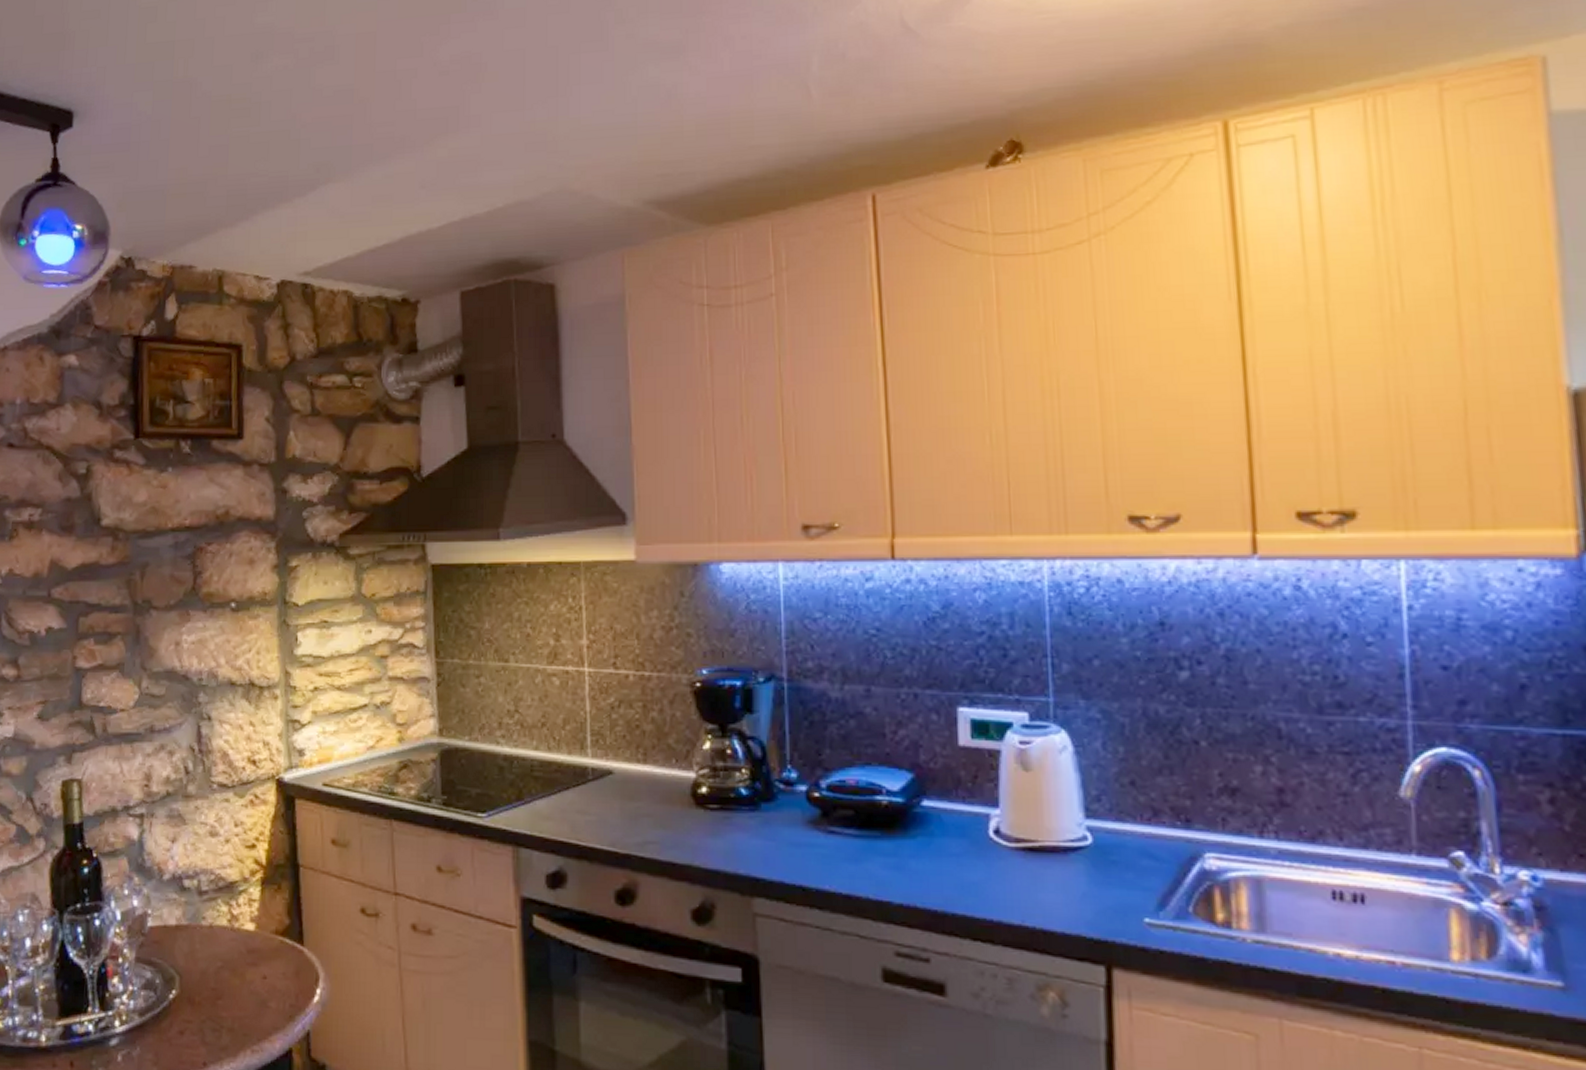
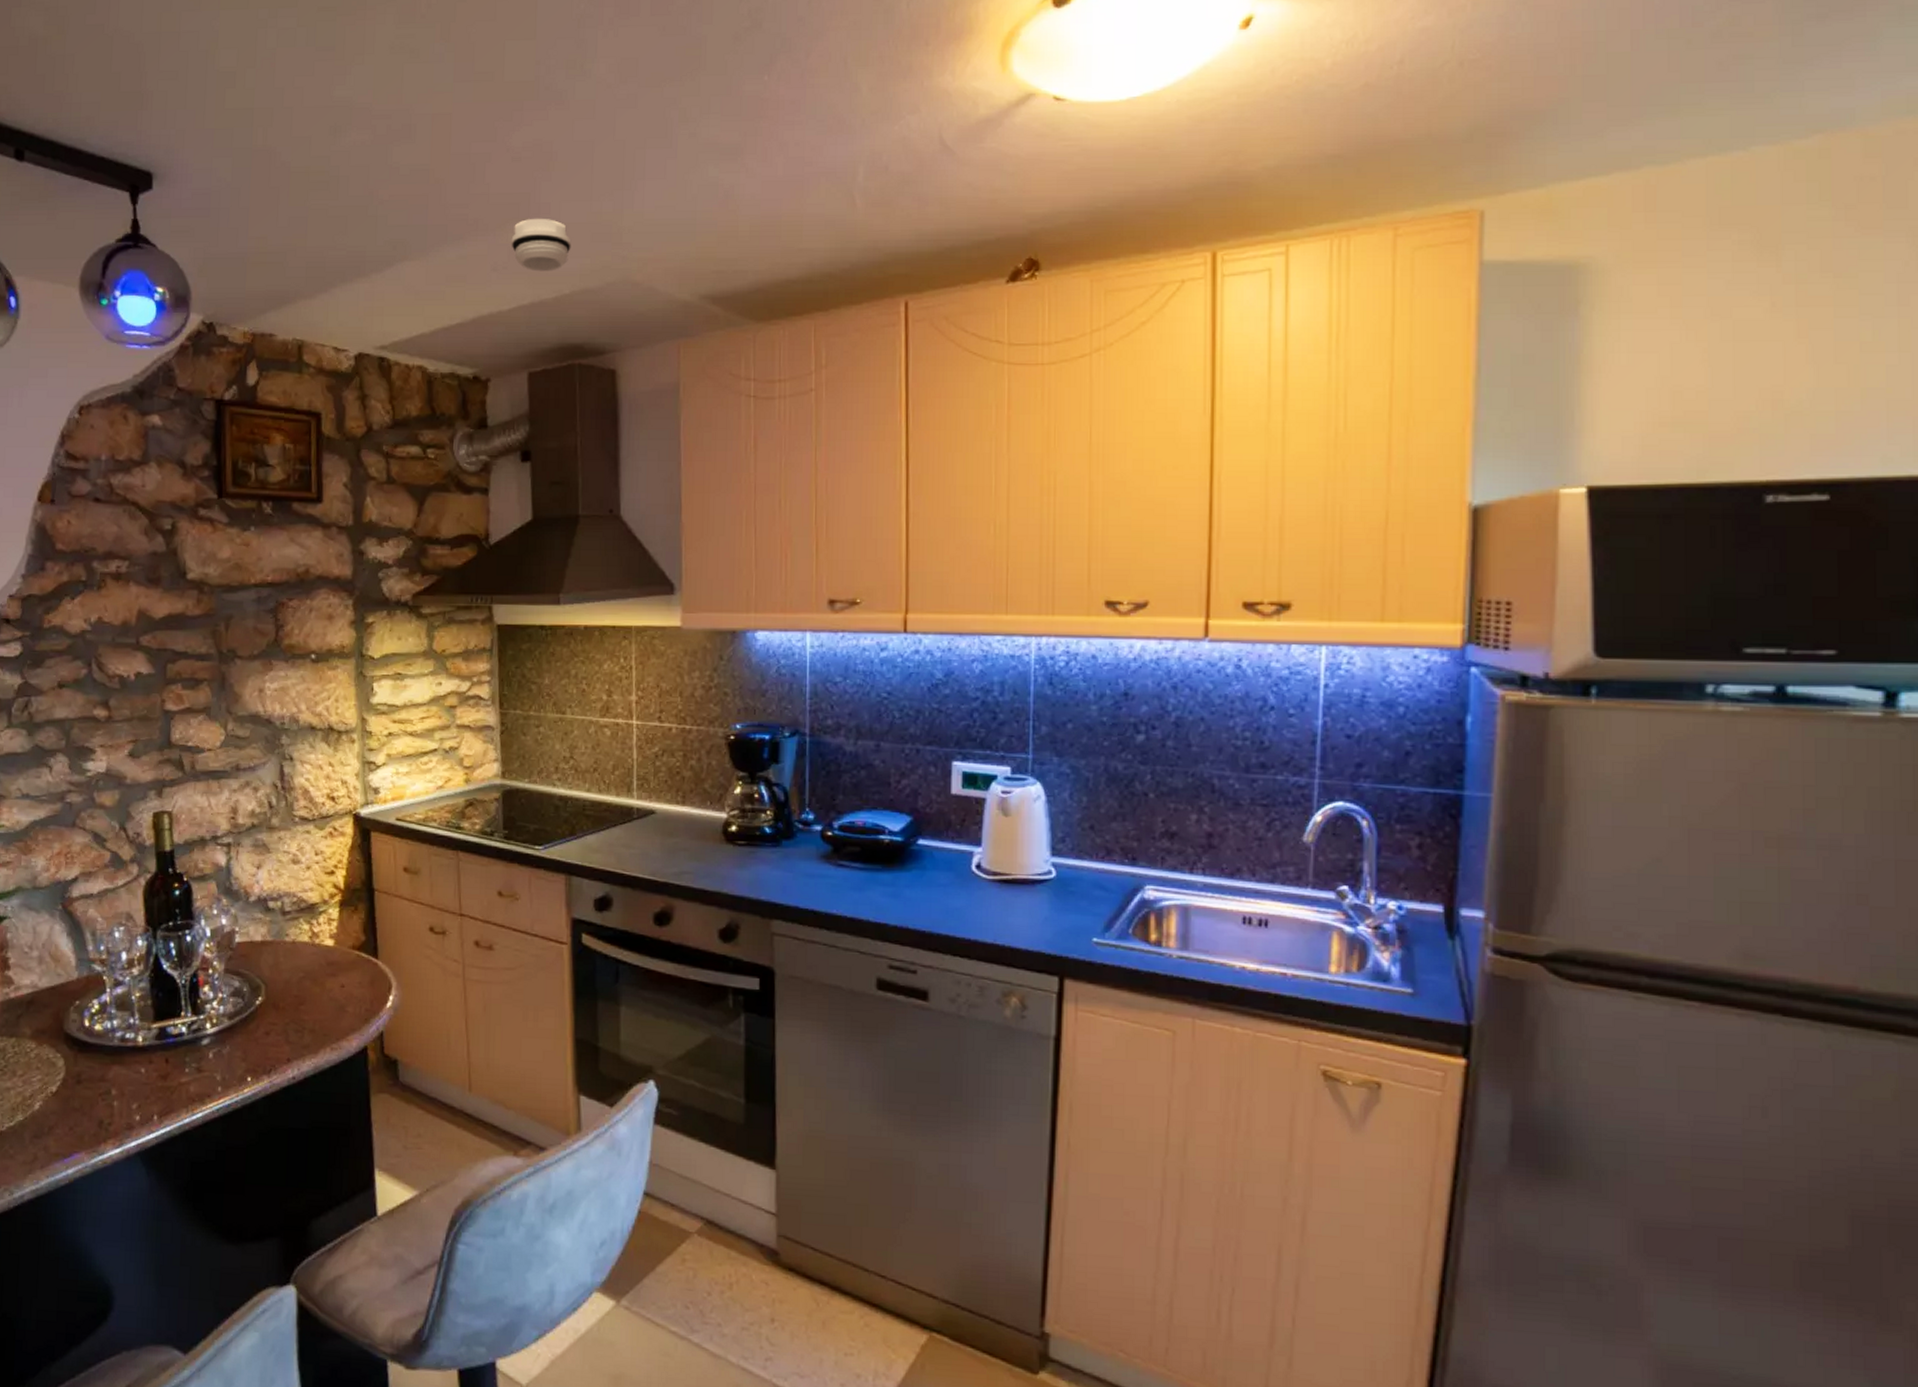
smoke detector: none [440,131,504,186] -> present [511,218,572,272]

